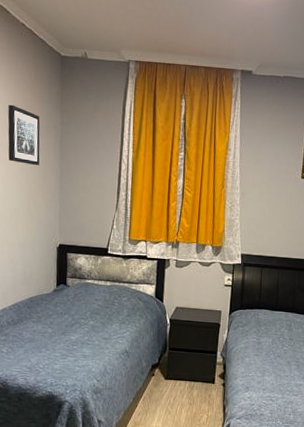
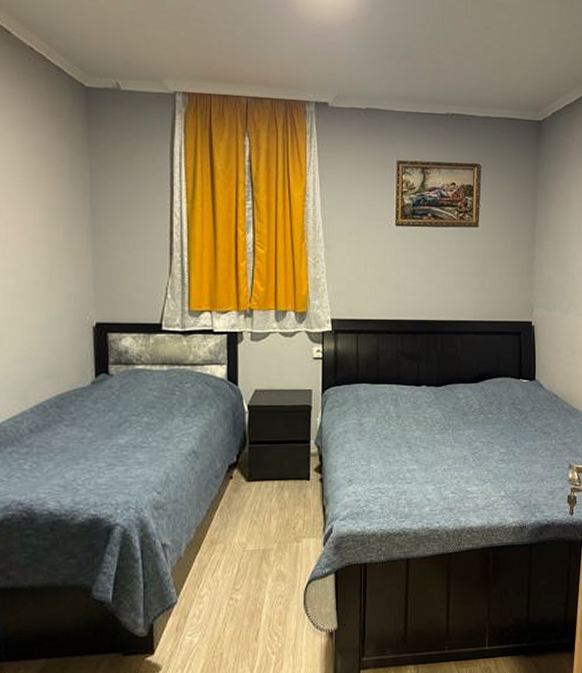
wall art: present [7,104,40,166] -> none [15,148,63,225]

